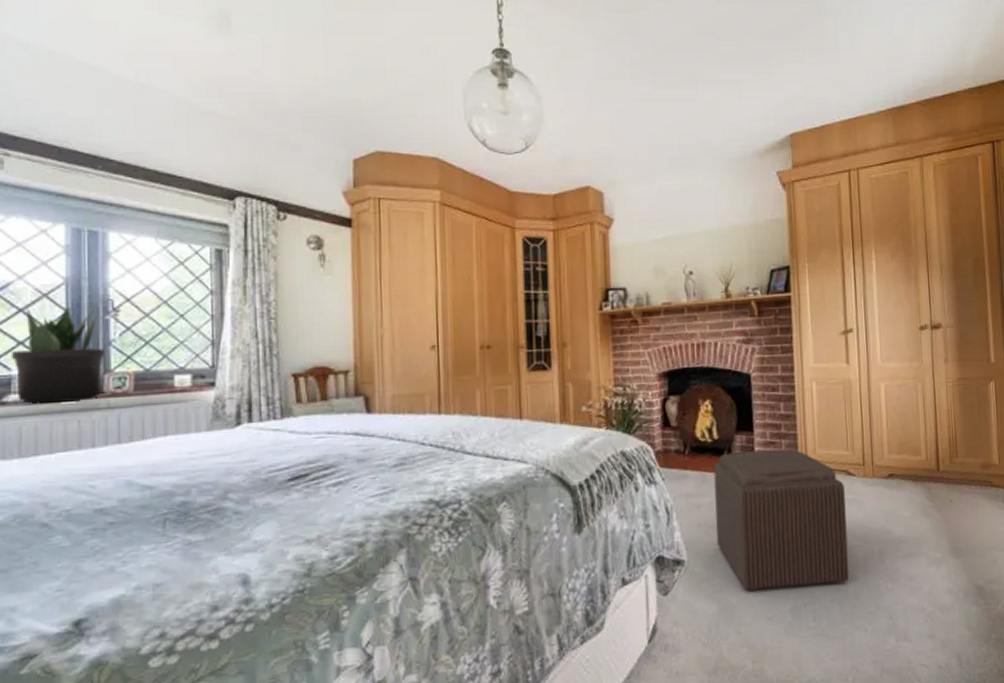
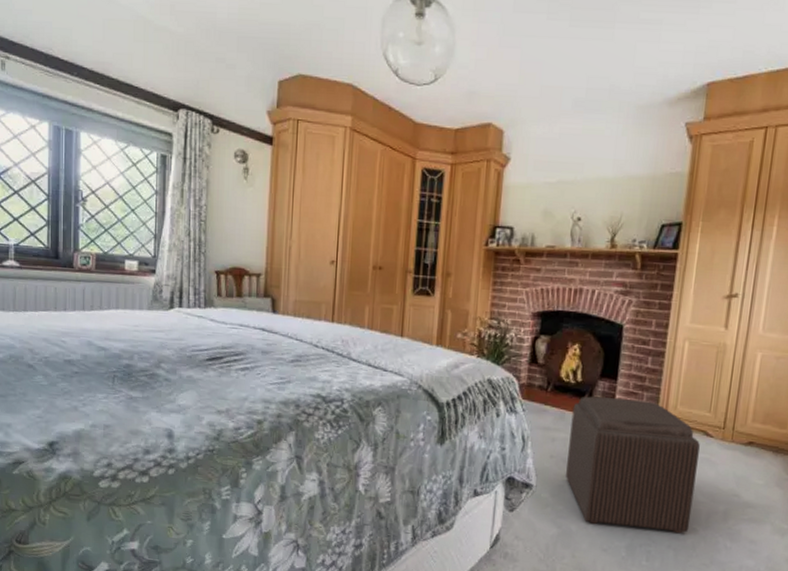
planter: present [10,308,105,404] -> none [9,191,75,272]

